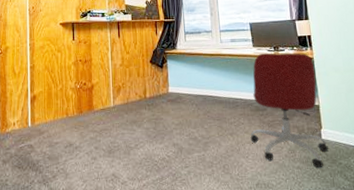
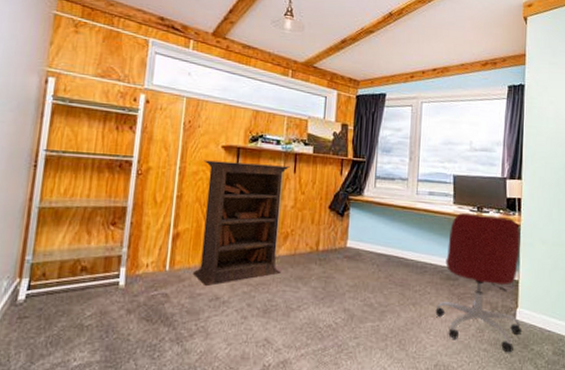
bookcase: none [47,33,118,136] -> present [192,160,290,287]

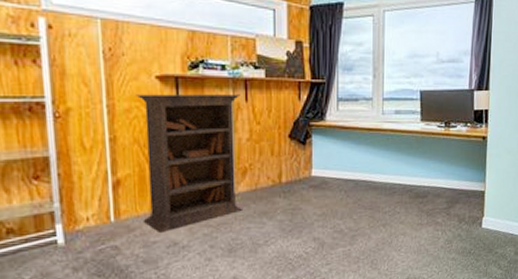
office chair: present [435,212,522,353] -> none [405,129,487,259]

